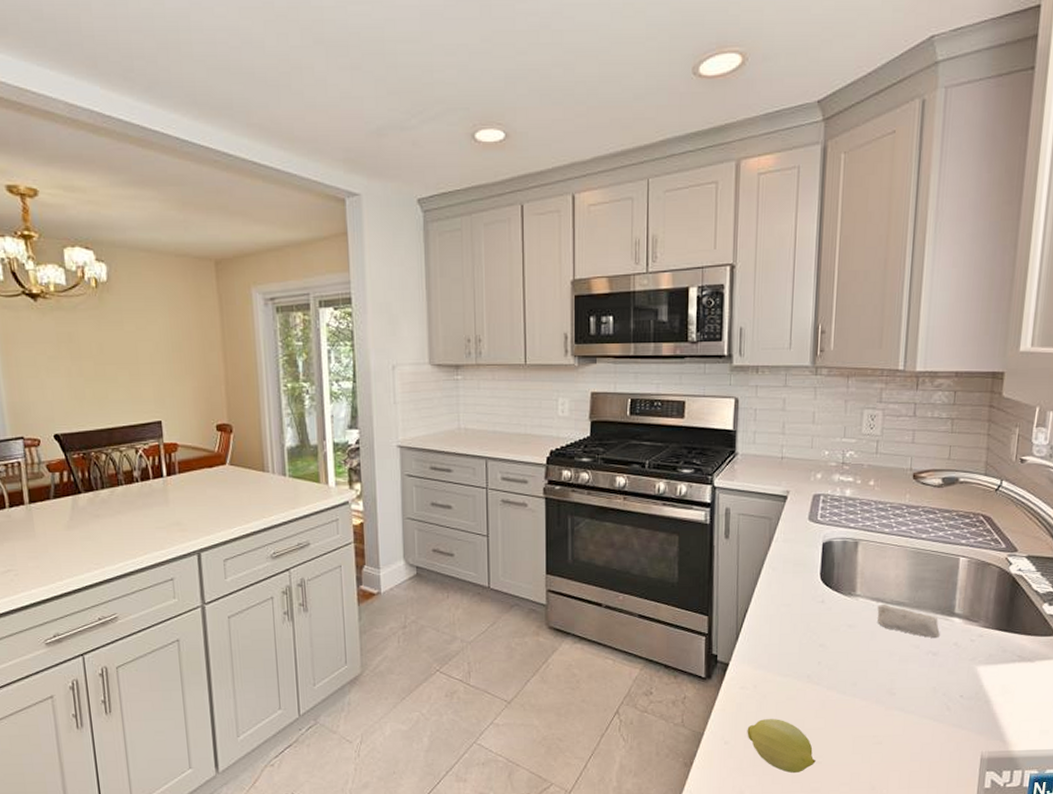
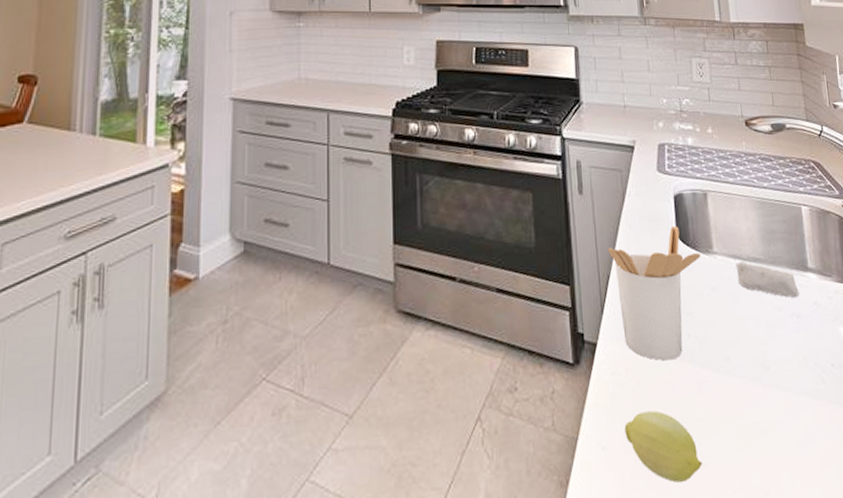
utensil holder: none [748,570,843,682] -> present [607,226,701,361]

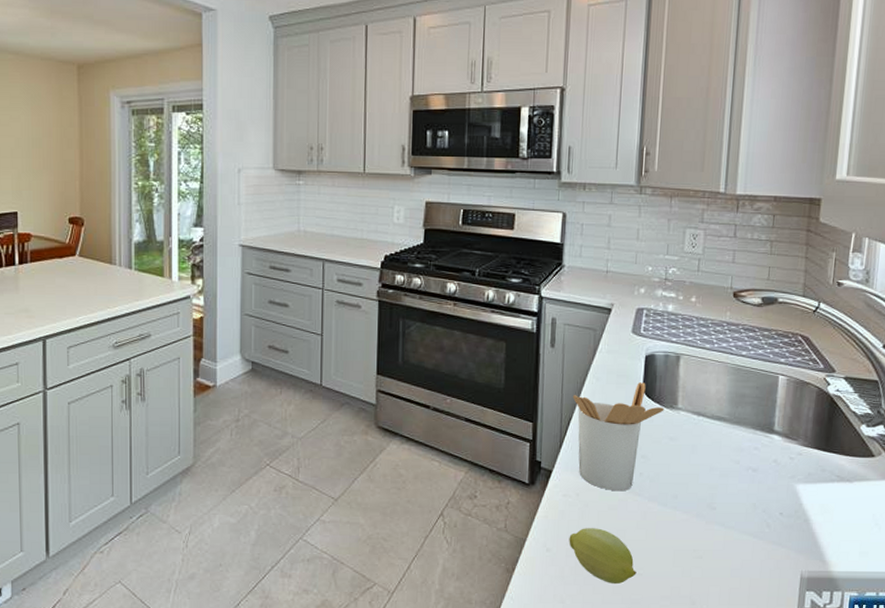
soap bar: present [735,261,799,298] -> none [698,418,760,455]

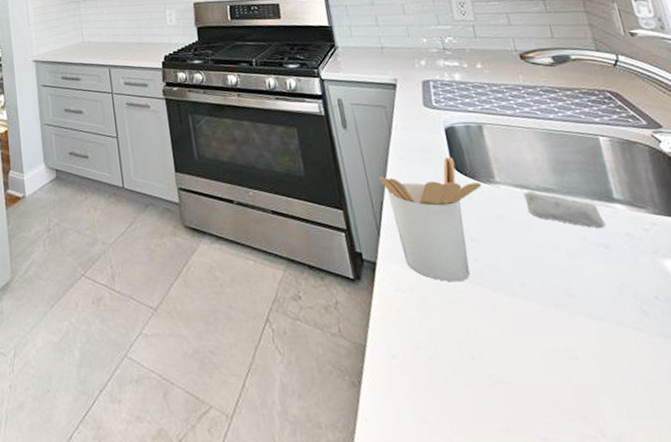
fruit: present [569,528,637,584] -> none [413,327,504,396]
soap bar: none [698,418,760,455] -> present [523,190,606,229]

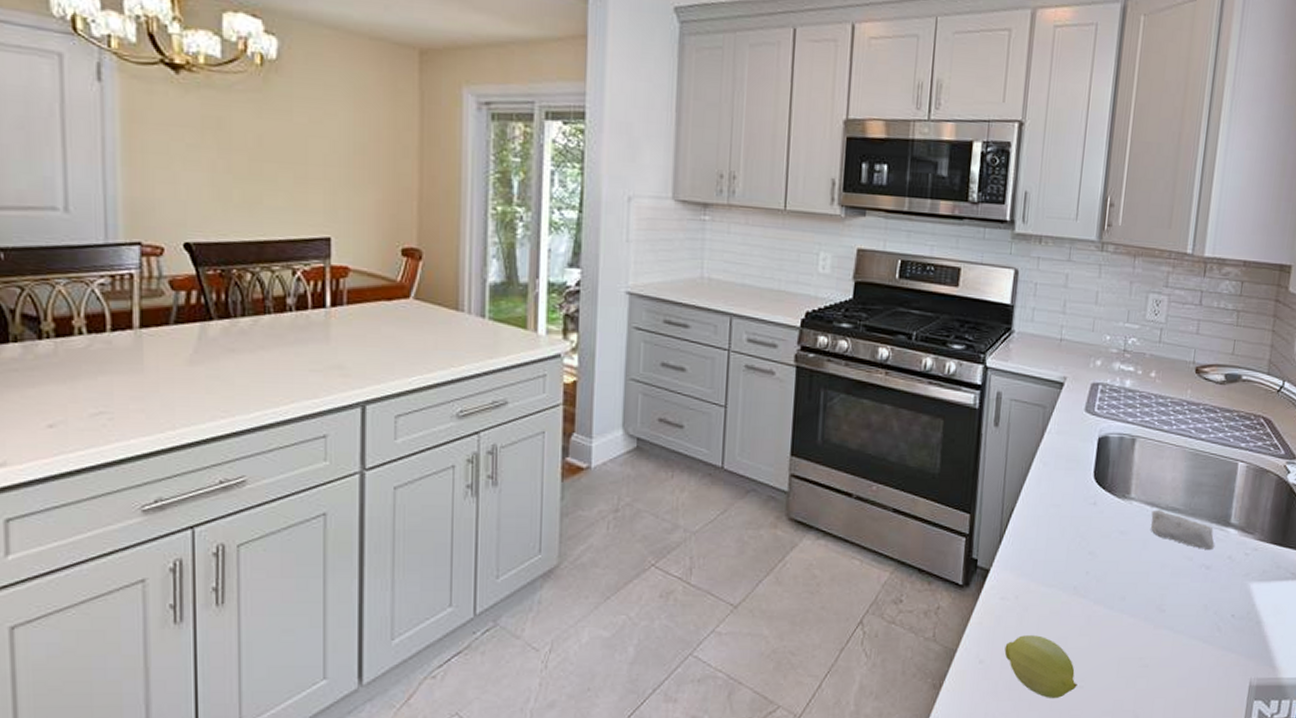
utensil holder: present [378,157,482,282] -> none [1016,468,1116,593]
fruit: none [413,327,504,396] -> present [1004,635,1078,698]

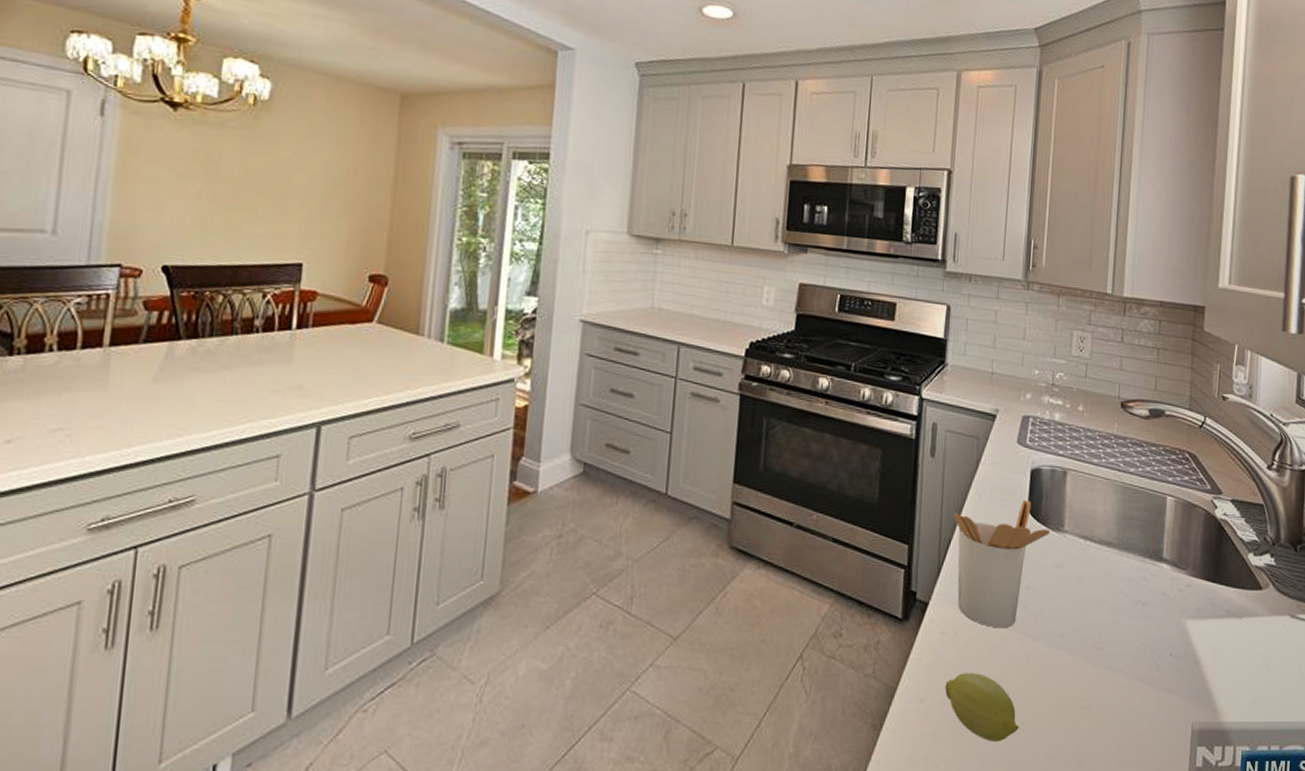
utensil holder: none [1016,468,1116,593] -> present [952,500,1050,629]
soap bar: present [1151,509,1215,551] -> none [1085,543,1148,586]

